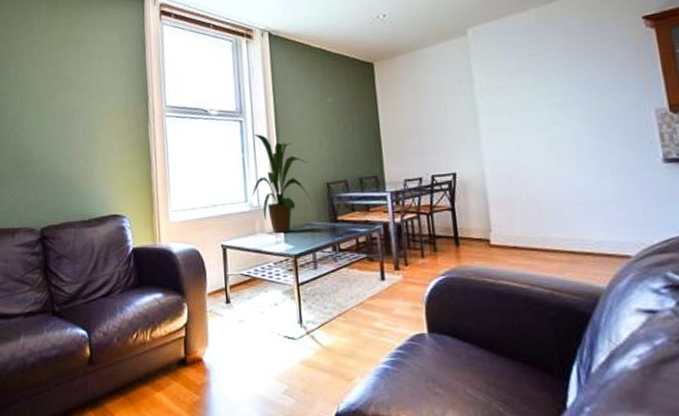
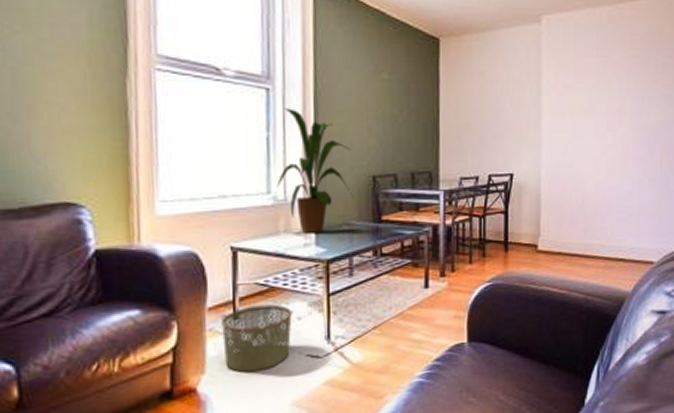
basket: none [217,291,271,349] -> present [221,304,294,373]

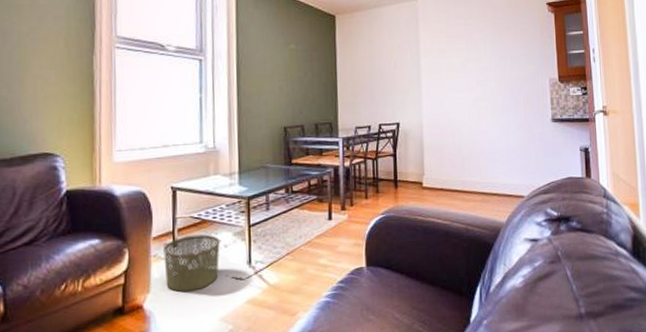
house plant: present [277,108,353,233] -> none [208,74,269,175]

